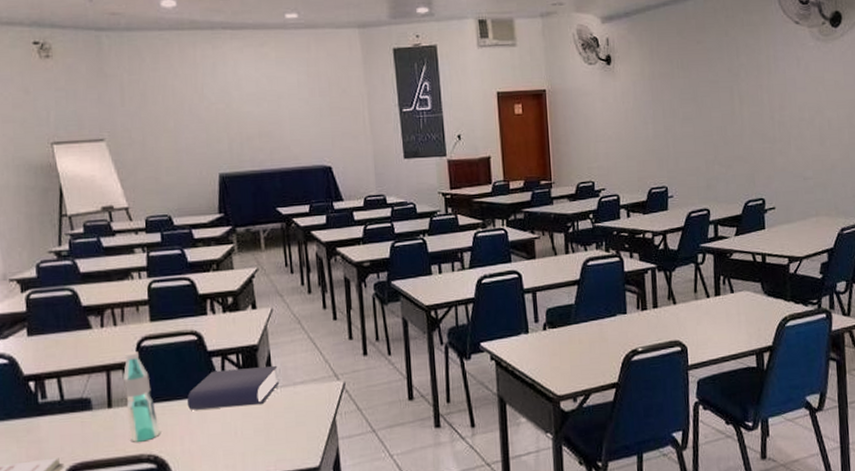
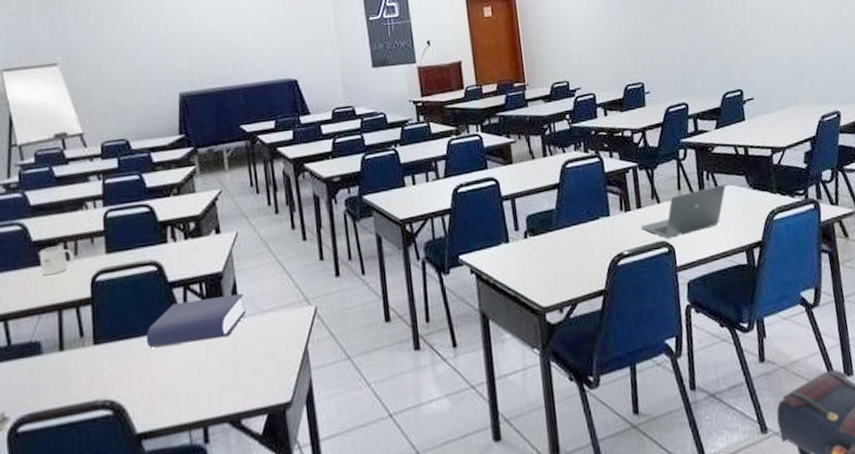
mug: none [89,311,121,339] -> present [40,245,74,276]
water bottle: present [122,351,160,442] -> none [75,287,117,387]
laptop: none [656,289,741,338] -> present [641,184,726,239]

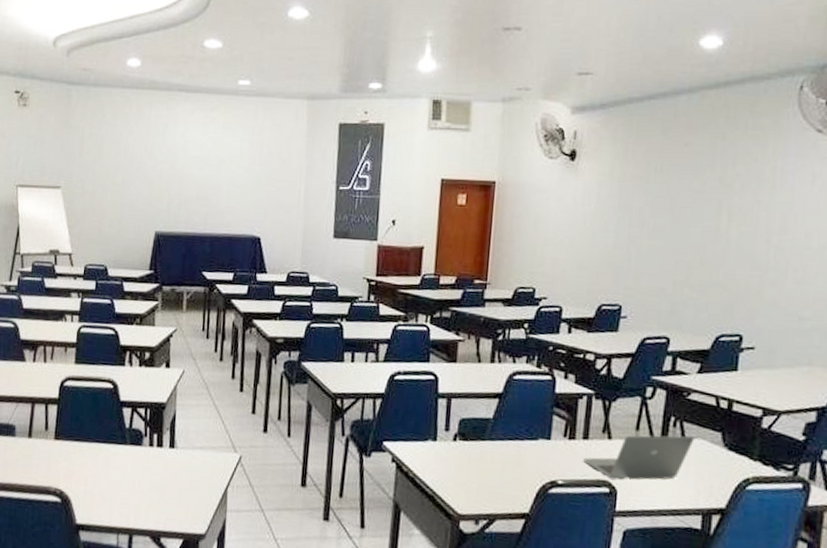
mug: present [40,245,74,276] -> none [24,347,50,372]
book: present [146,293,247,348] -> none [95,420,181,462]

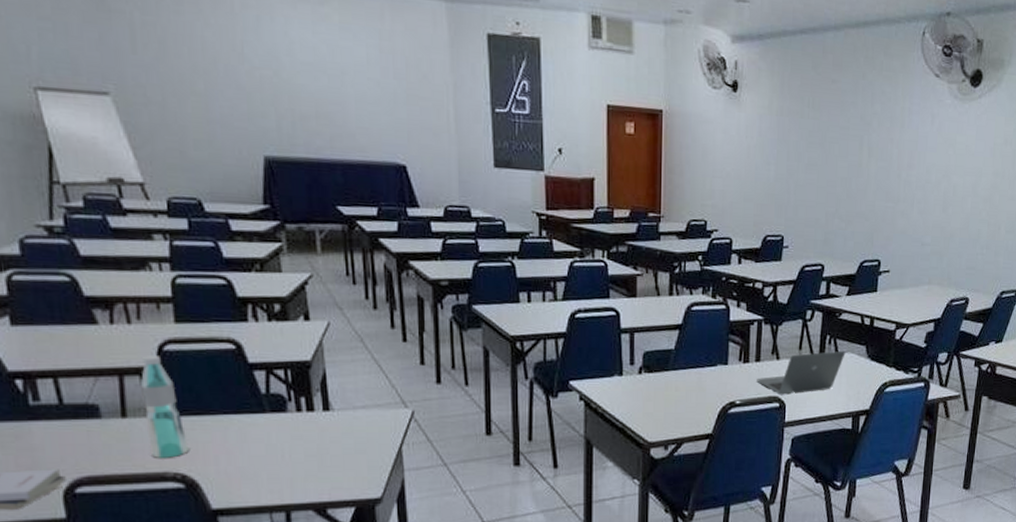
water bottle: none [42,389,69,475] -> present [139,356,189,458]

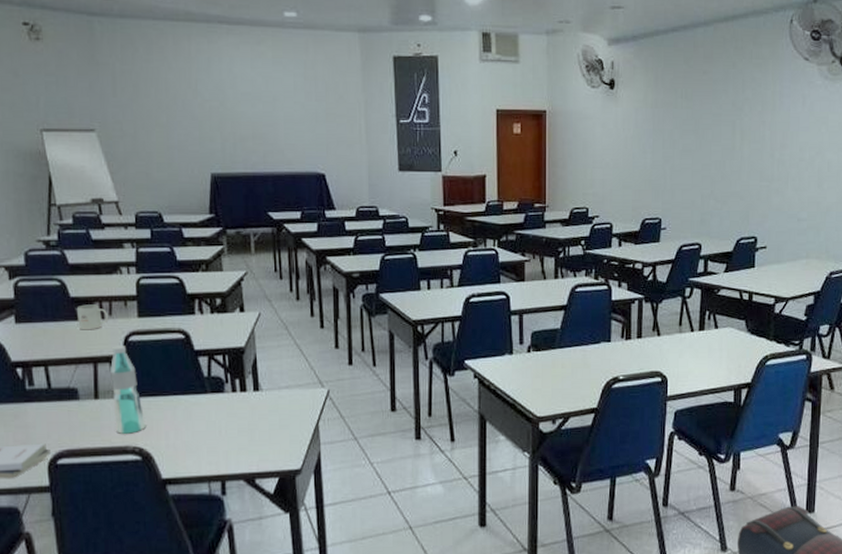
mug: none [94,305,137,337] -> present [77,304,109,330]
laptop: present [757,350,846,395] -> none [639,325,725,369]

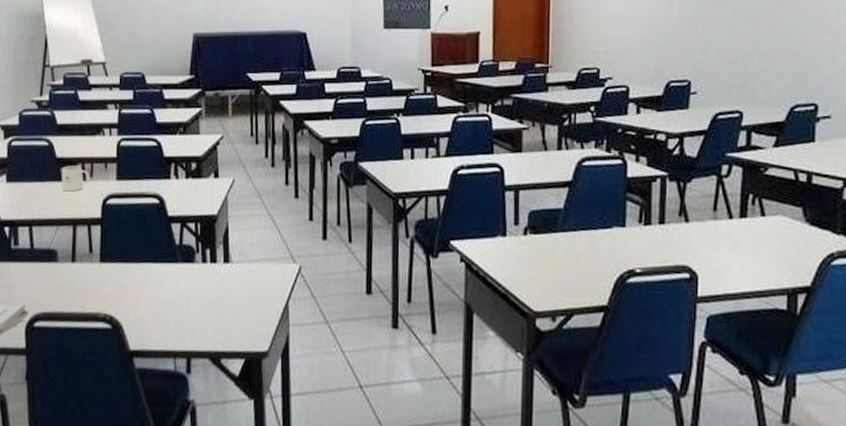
water bottle: present [109,346,146,434] -> none [87,208,117,300]

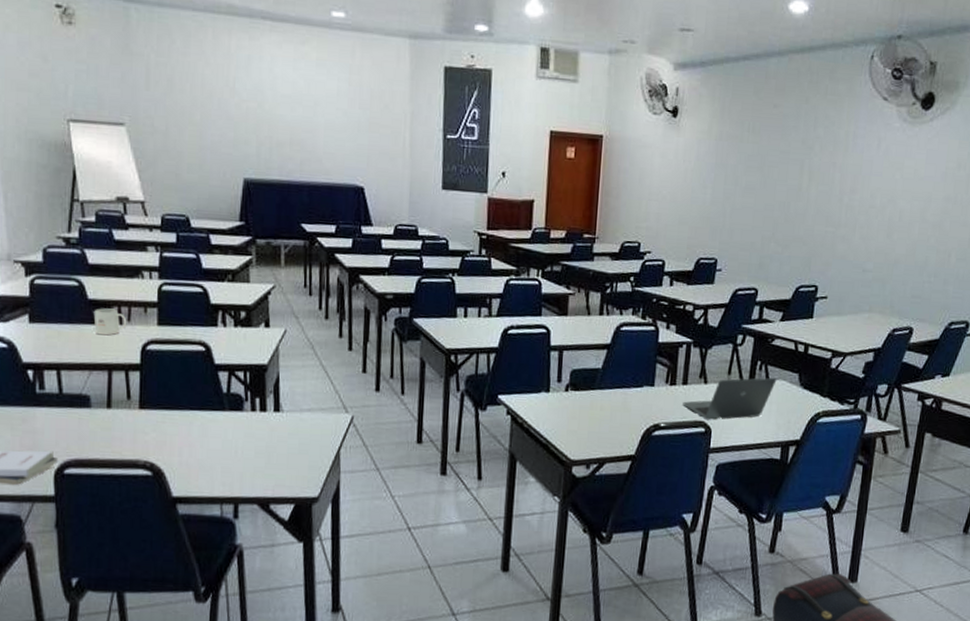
laptop: none [661,212,775,264] -> present [683,377,777,420]

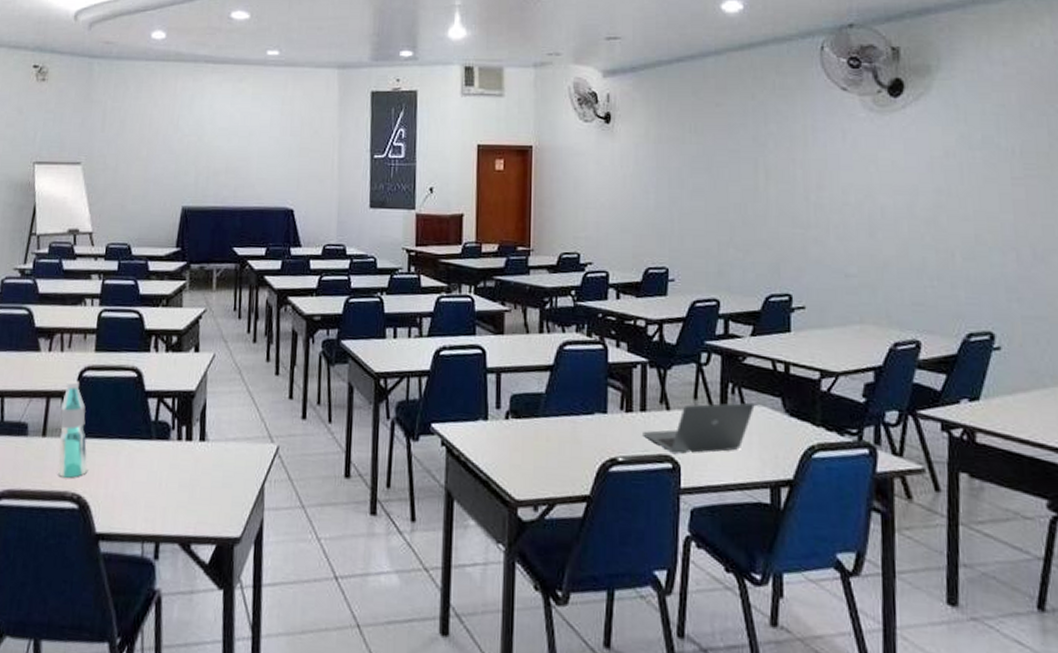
mug: present [94,308,127,336] -> none [38,335,68,363]
water bottle: none [124,354,159,447] -> present [58,380,88,478]

